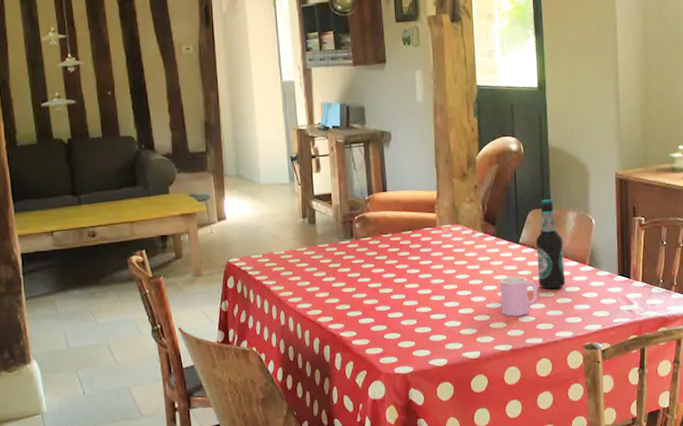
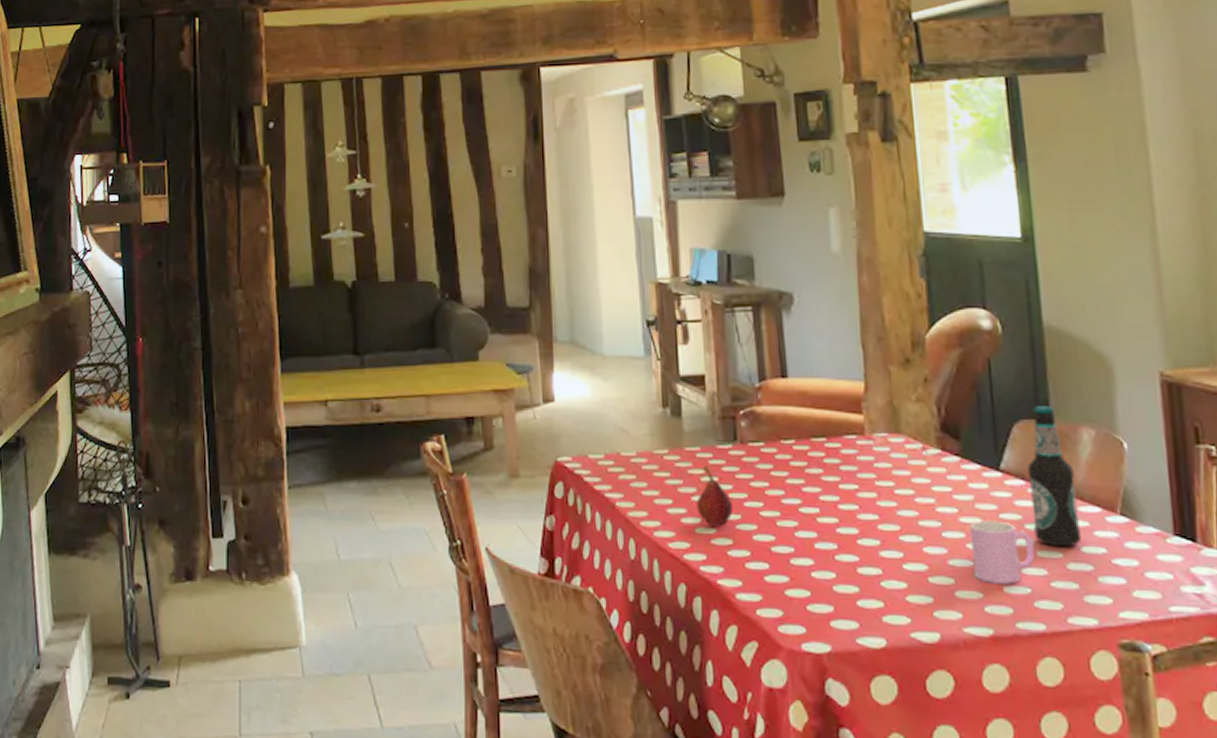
fruit: none [326,256,351,297] -> present [696,466,734,526]

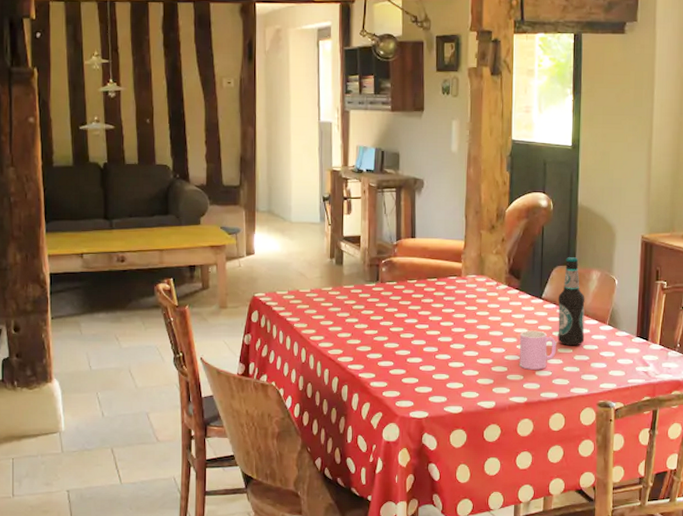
fruit: present [696,466,734,526] -> none [349,298,373,338]

